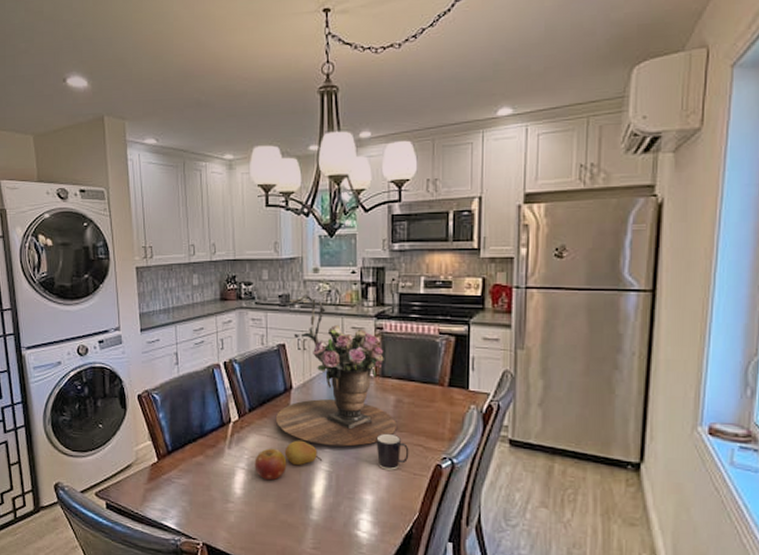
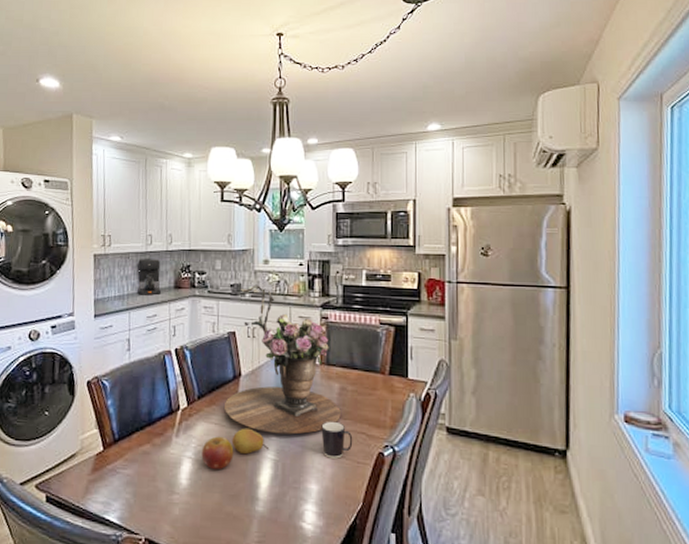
coffee maker: none [183,270,206,308] -> present [137,259,161,295]

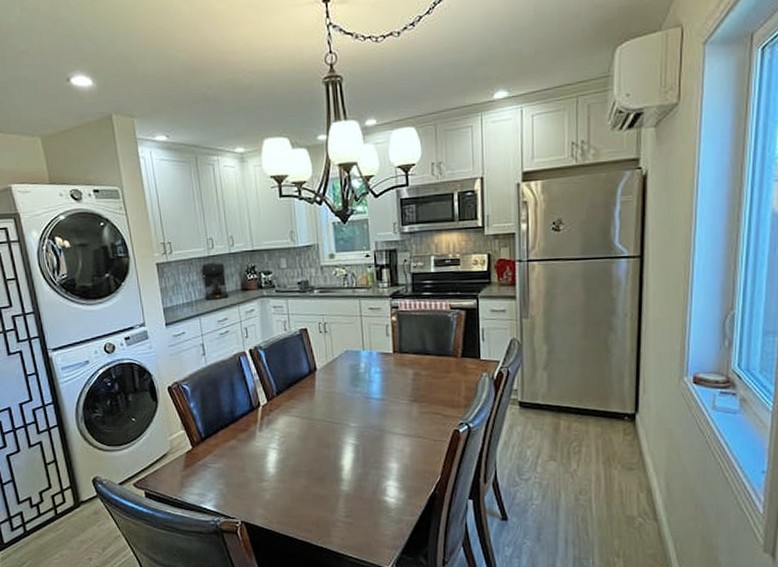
fruit: present [201,436,234,470] -> none [285,427,316,458]
flower arrangement: present [225,284,341,435] -> none [303,280,416,421]
fruit: present [232,428,270,455] -> none [313,417,350,442]
mug: present [321,421,353,459] -> none [398,405,429,439]

